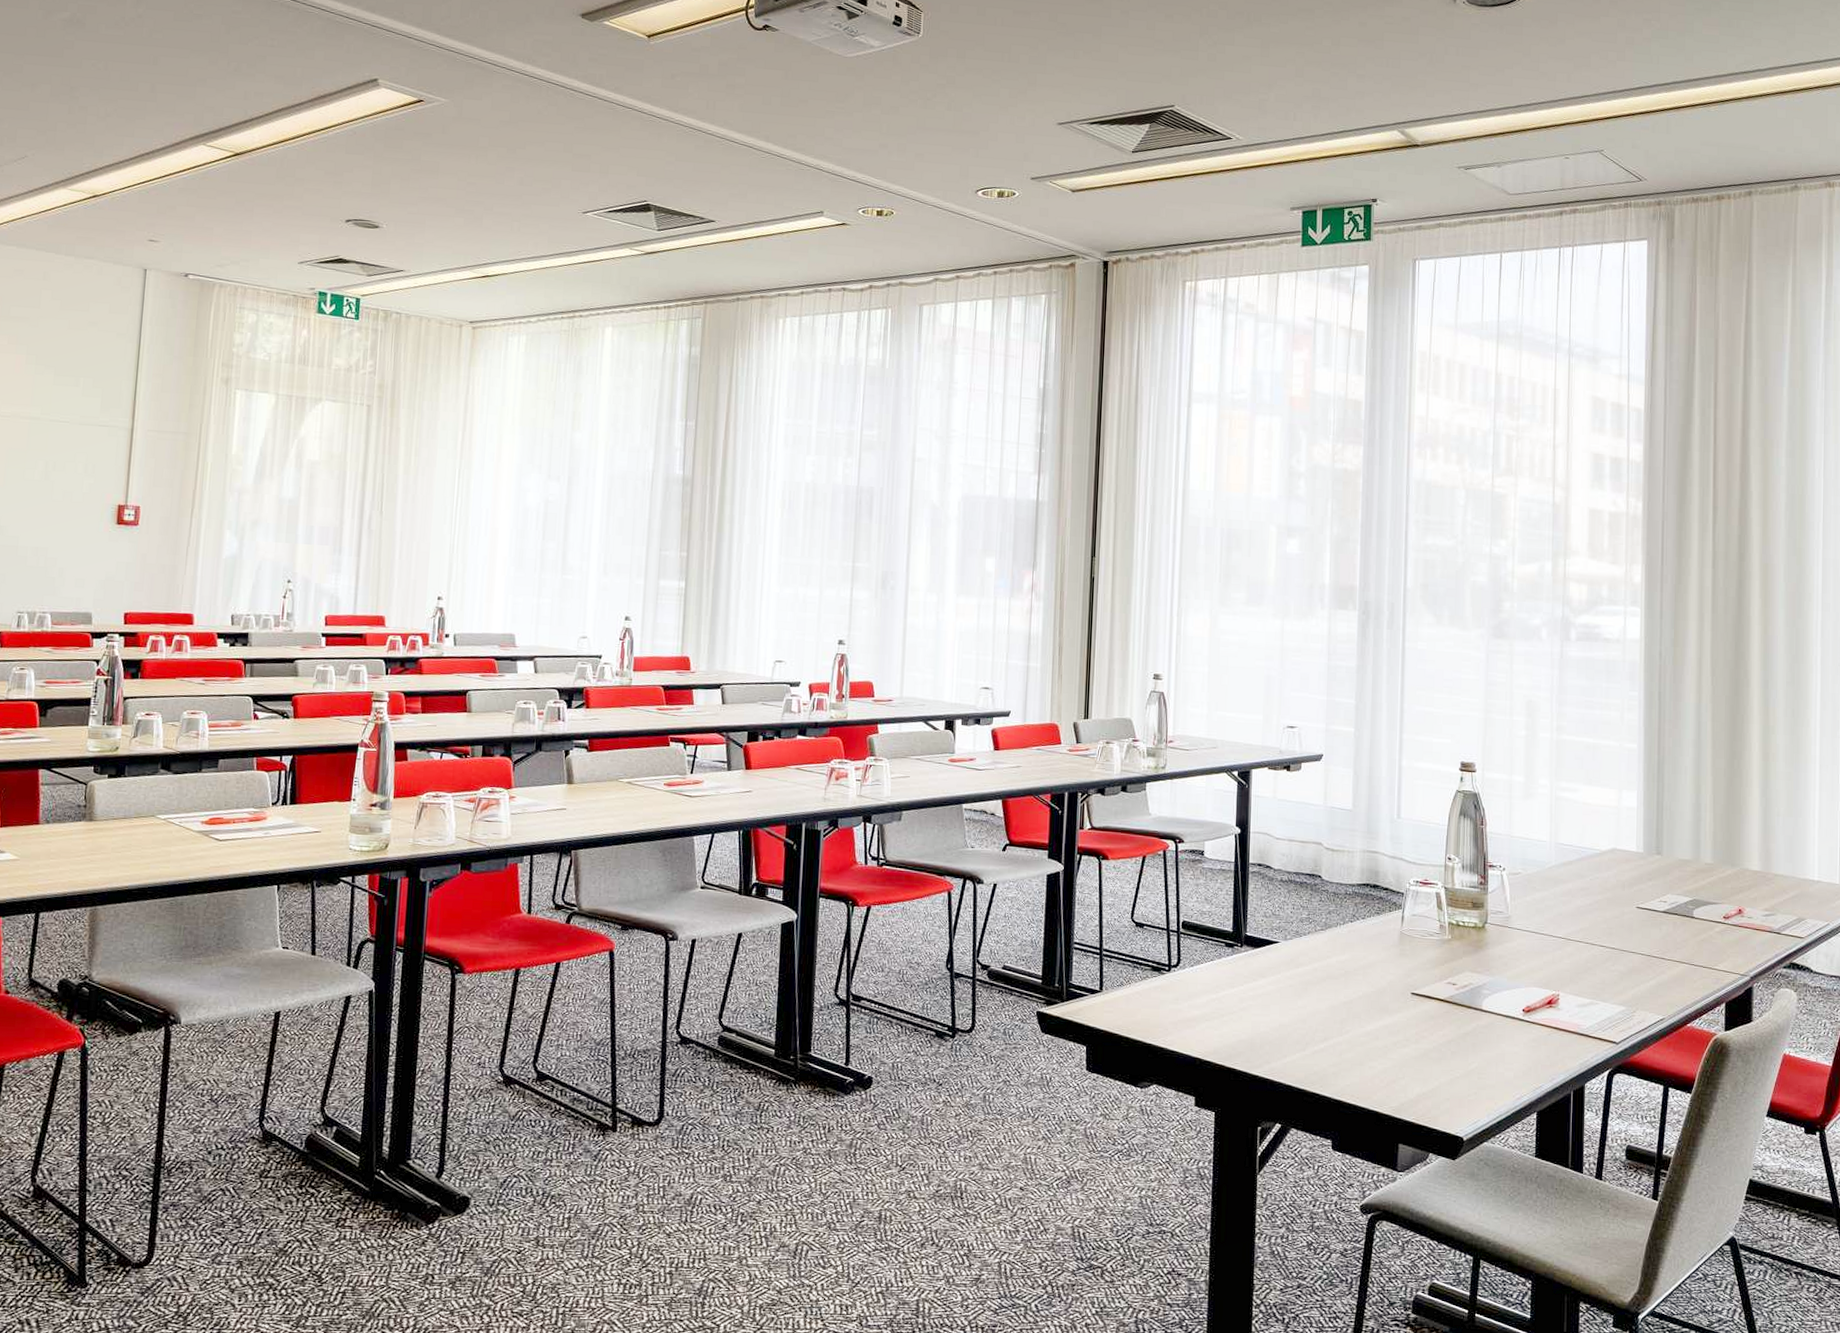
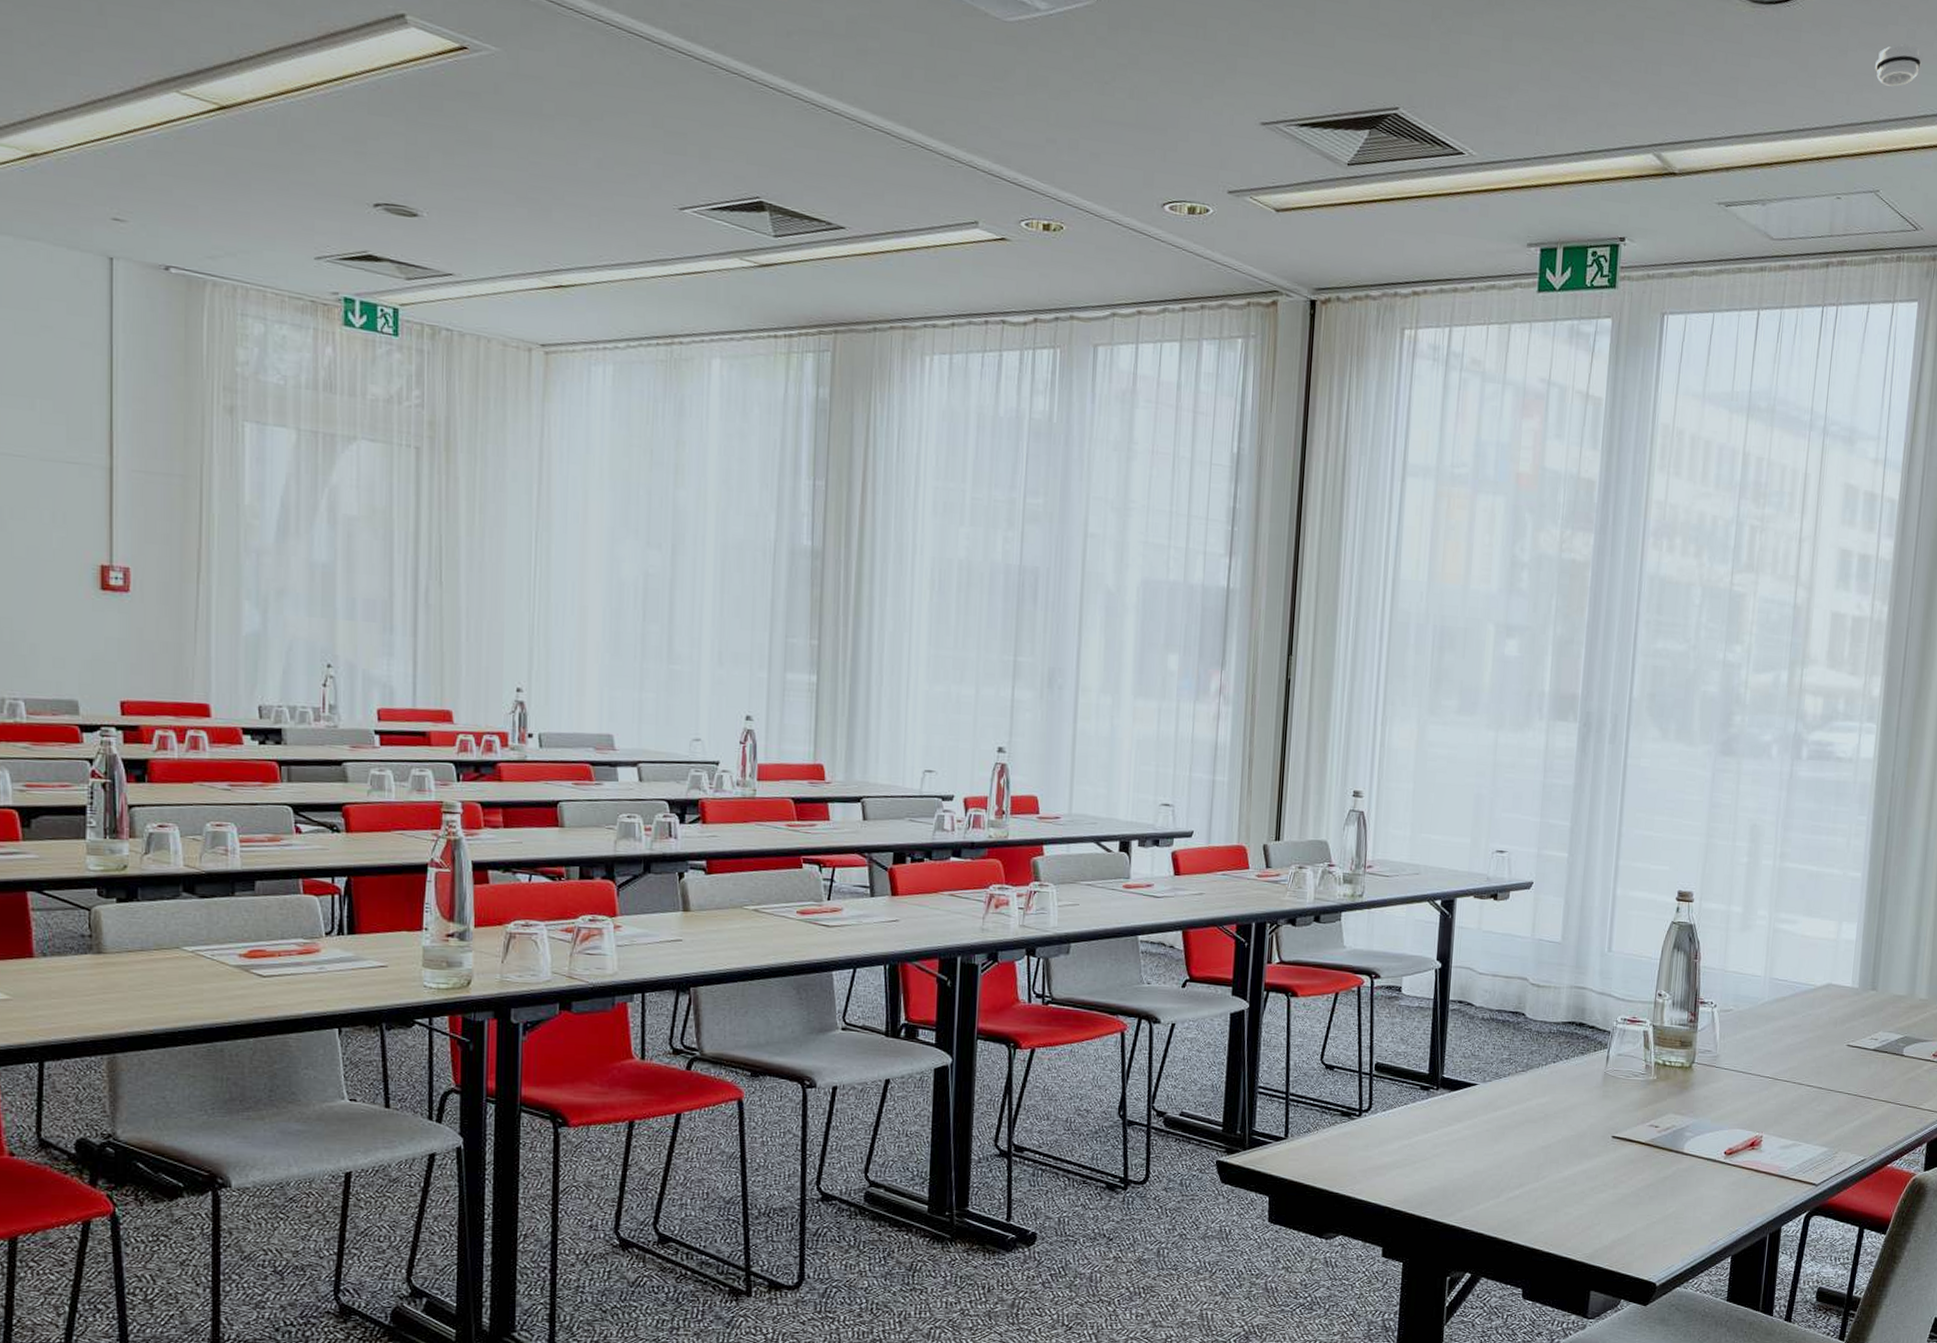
smoke detector: none [1591,31,1633,66] -> present [1875,43,1922,87]

